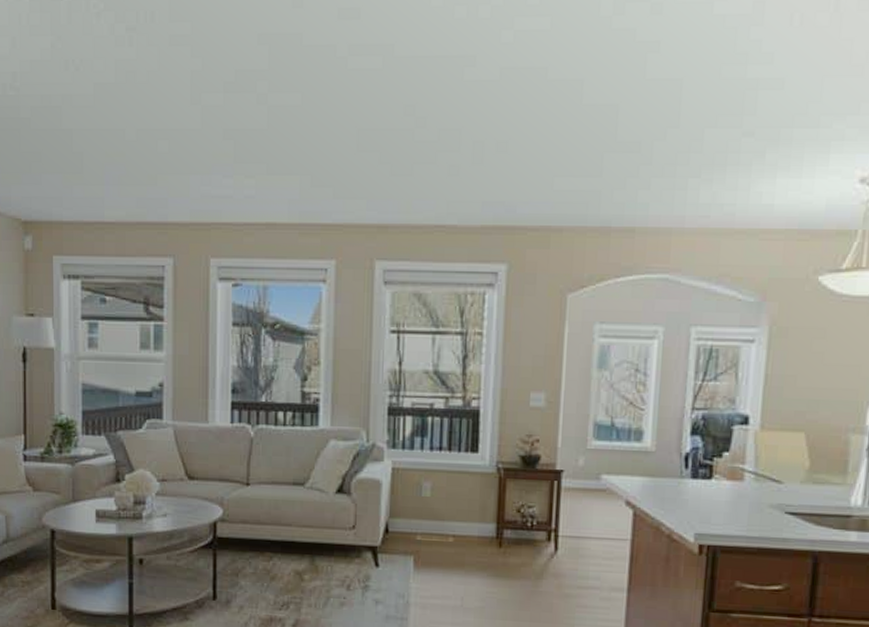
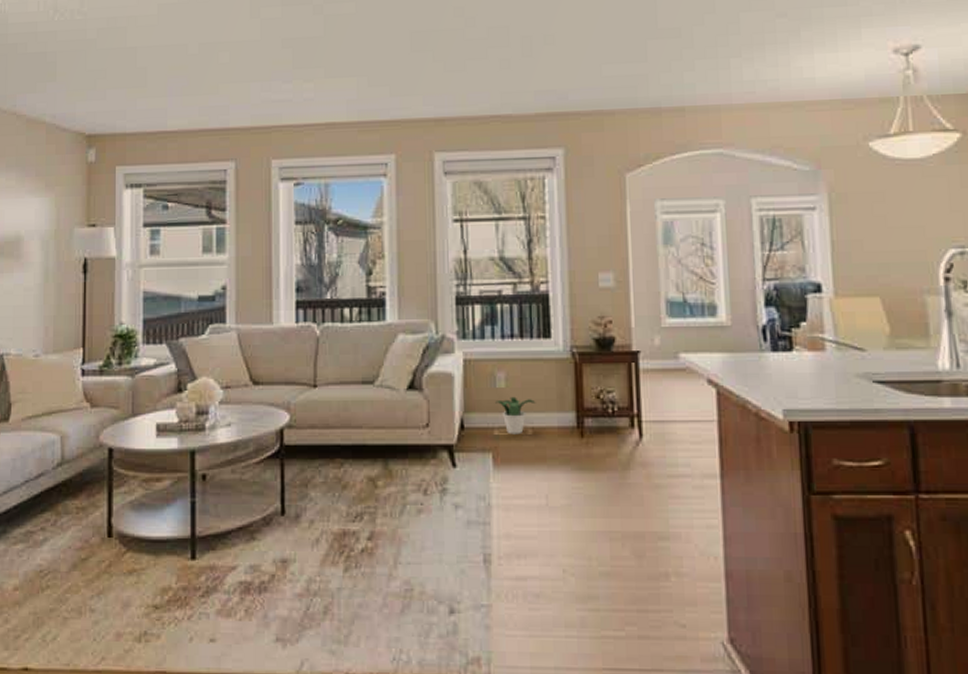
potted plant: none [420,505,459,541] -> present [495,396,536,435]

